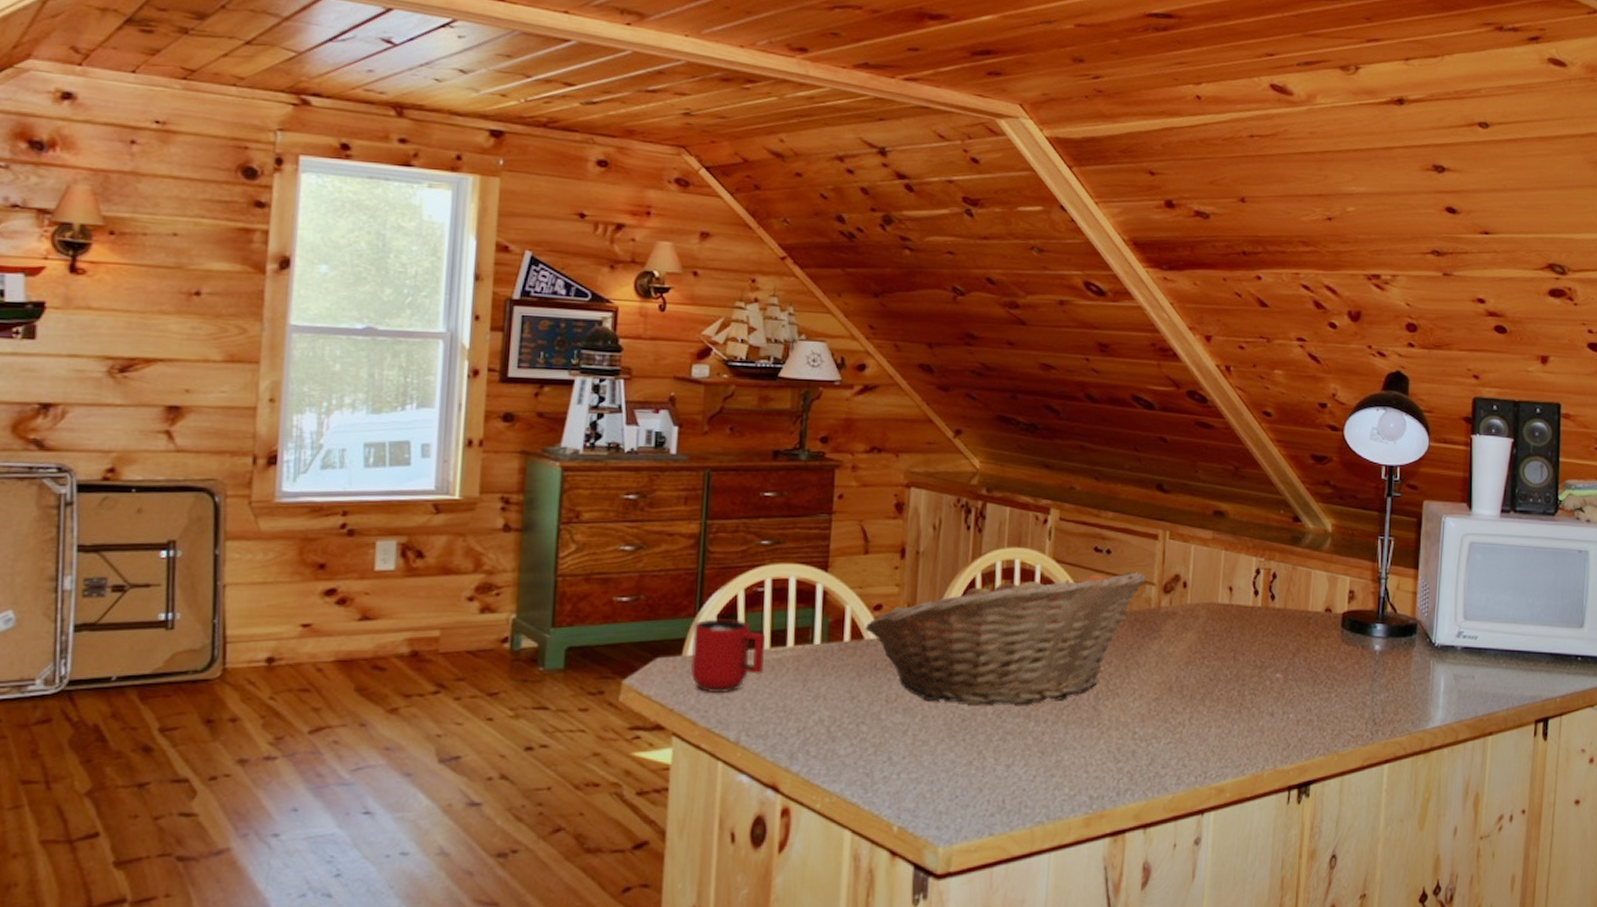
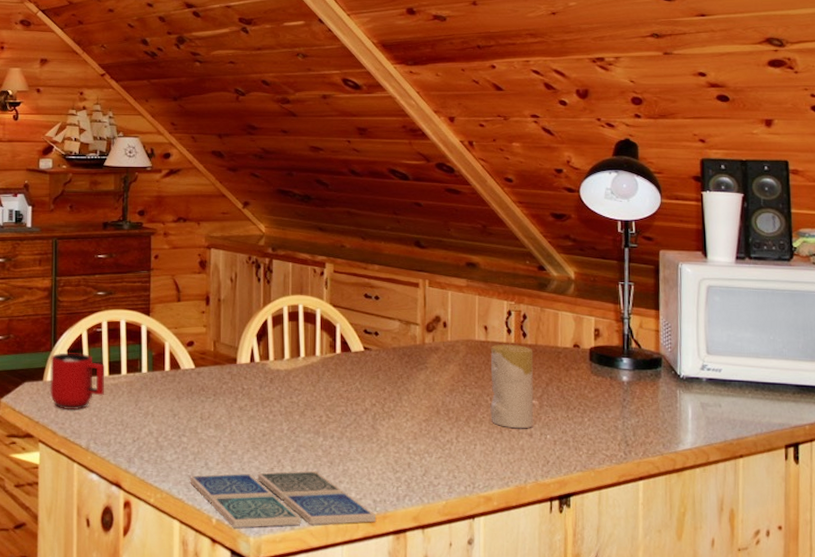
fruit basket: present [864,571,1147,705] -> none [181,313,411,423]
drink coaster: none [868,763,1092,836] -> present [190,470,377,528]
candle: none [1229,608,1281,707] -> present [490,344,534,429]

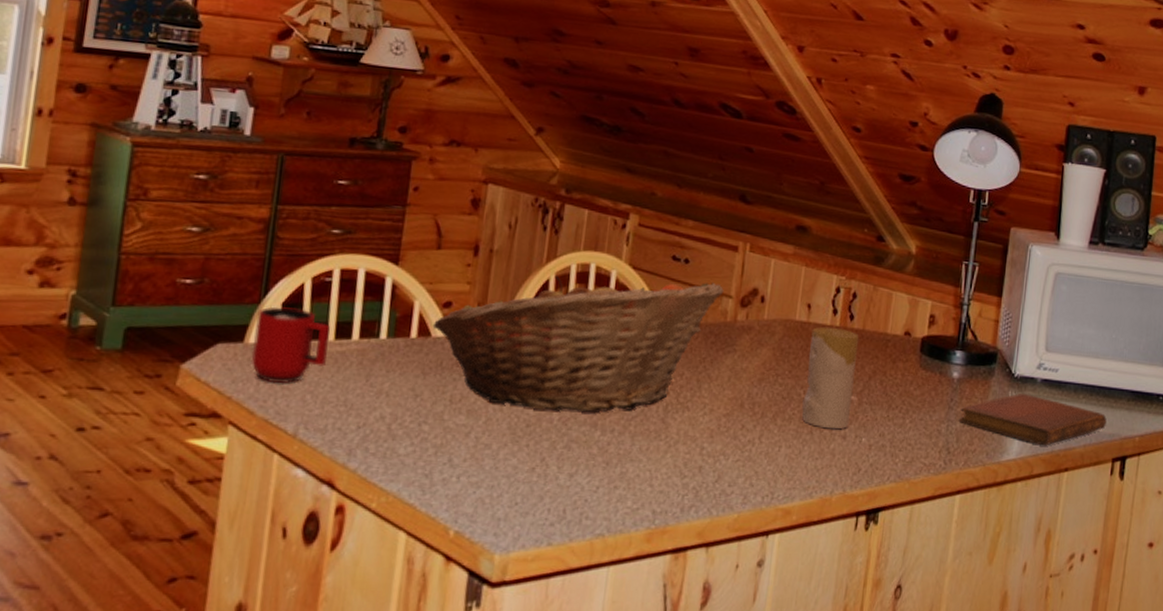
fruit basket: none [181,313,411,423] -> present [432,275,724,413]
drink coaster: present [190,470,377,528] -> none [426,472,654,543]
notebook: none [633,391,775,436] -> present [958,393,1107,446]

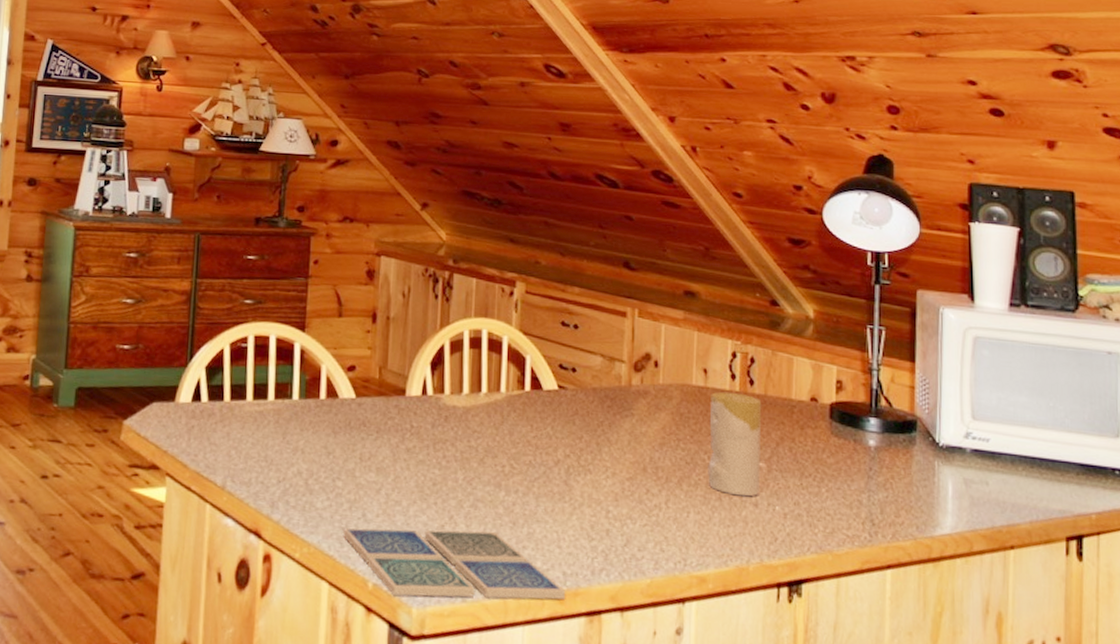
mug: present [250,306,331,384] -> none [182,369,249,440]
drink coaster: none [426,472,654,543] -> present [344,528,566,600]
fruit basket: present [432,275,724,413] -> none [339,340,616,473]
notebook: present [958,393,1107,446] -> none [880,463,1054,521]

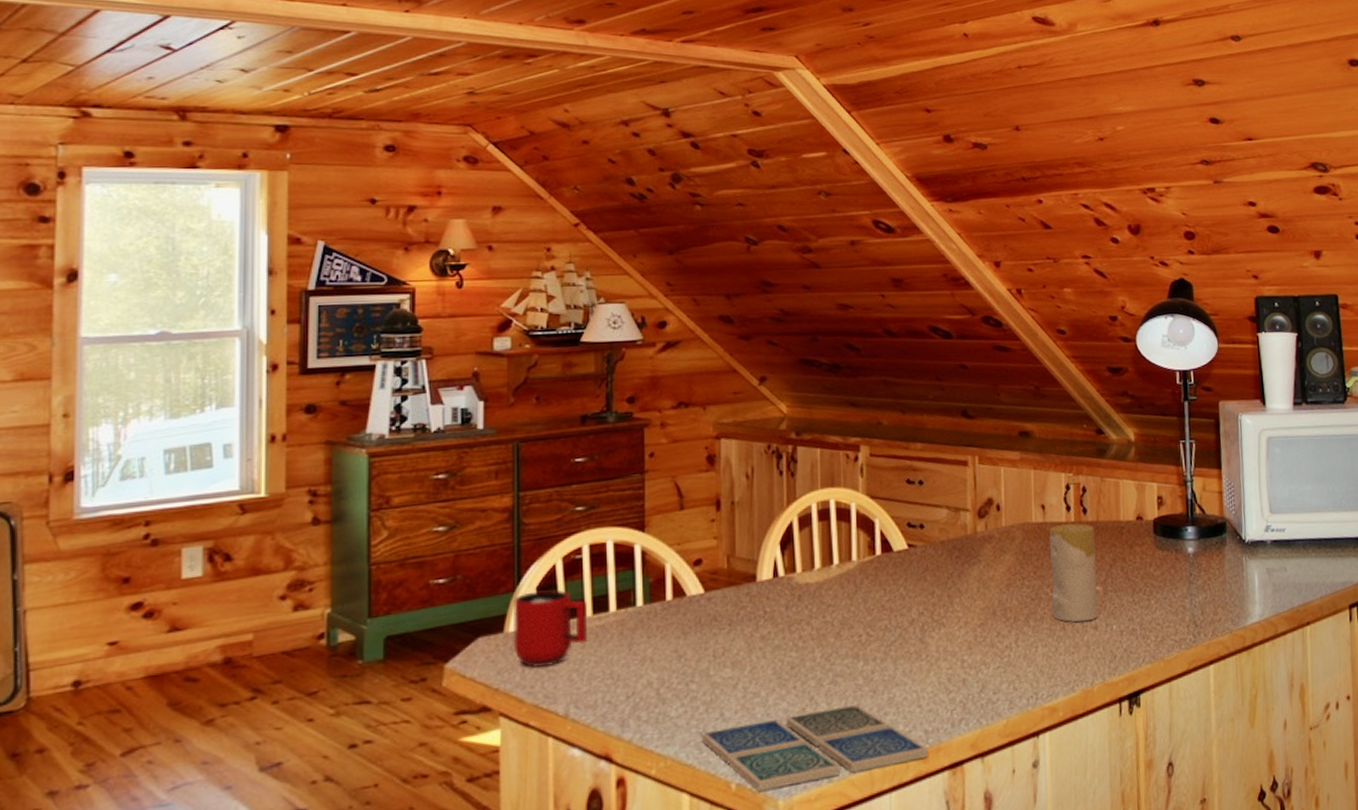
mug: none [182,369,249,440] -> present [513,589,588,668]

